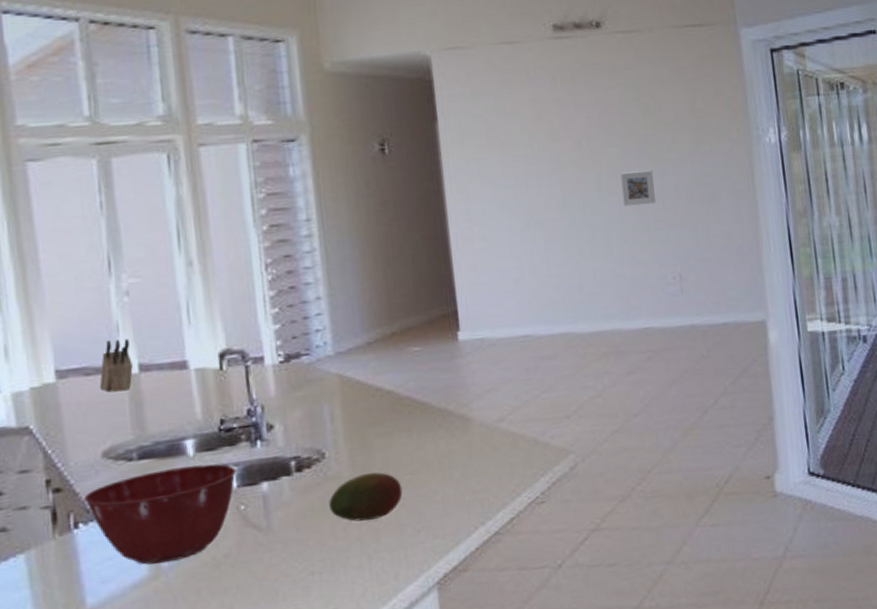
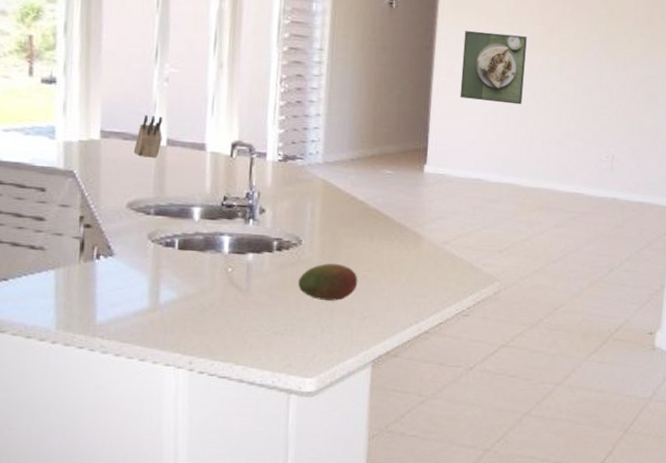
mixing bowl: present [84,464,237,565] -> none [107,227,230,301]
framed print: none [476,157,560,243] -> present [459,31,527,105]
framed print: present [620,170,656,207] -> none [578,62,608,93]

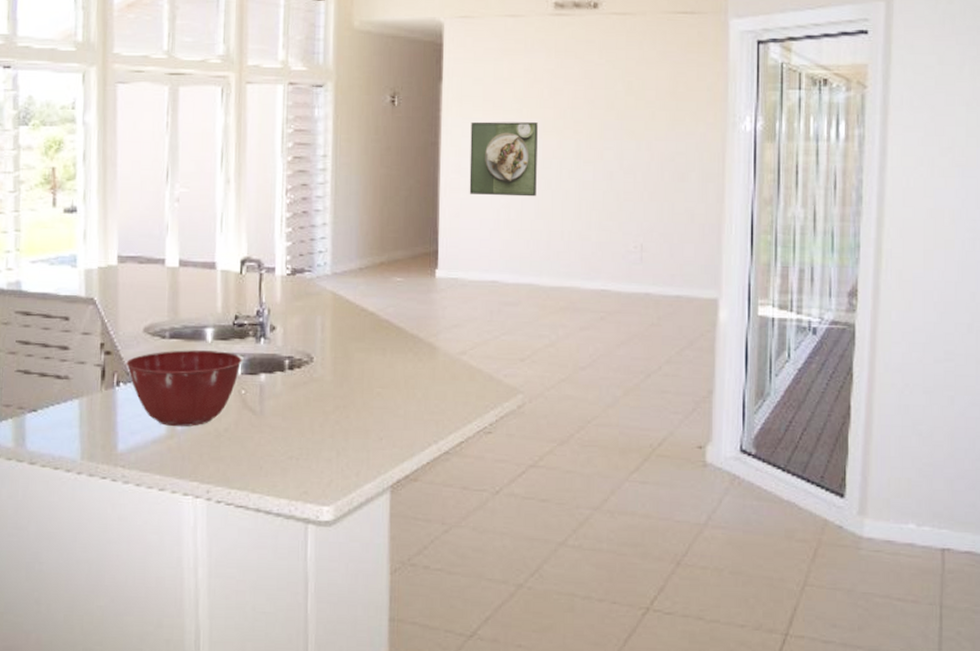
mixing bowl: none [107,227,230,301] -> present [126,350,242,427]
knife block: present [133,115,162,158] -> none [148,237,175,280]
fruit: present [298,263,358,301] -> none [311,380,372,421]

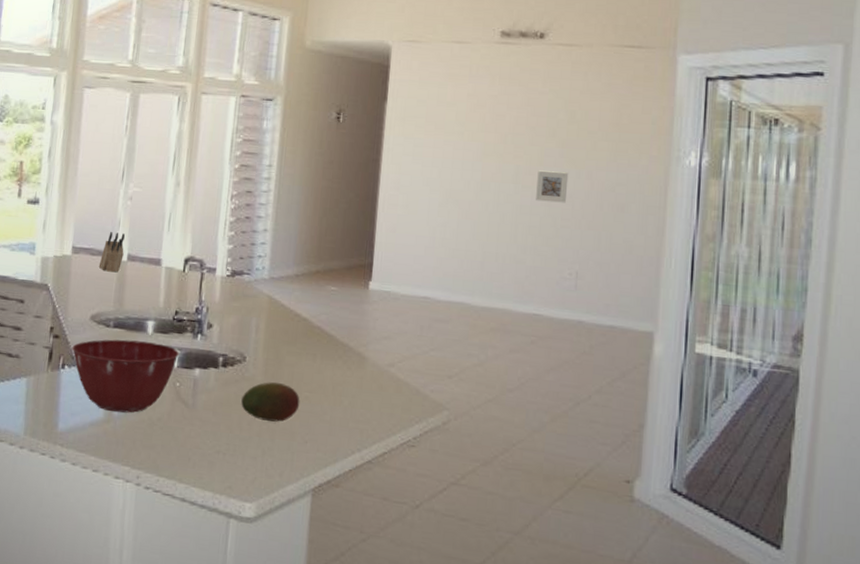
knife block: none [148,237,175,280] -> present [98,232,125,273]
fruit: none [311,380,372,421] -> present [241,381,300,422]
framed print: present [469,121,538,197] -> none [406,142,478,218]
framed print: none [598,144,629,176] -> present [536,170,569,203]

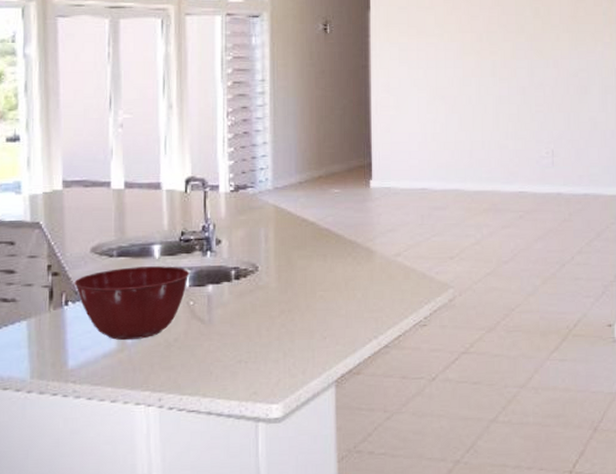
knife block: present [98,232,125,273] -> none [94,161,120,202]
fruit: present [241,381,300,422] -> none [258,286,315,324]
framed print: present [536,170,569,203] -> none [512,63,539,91]

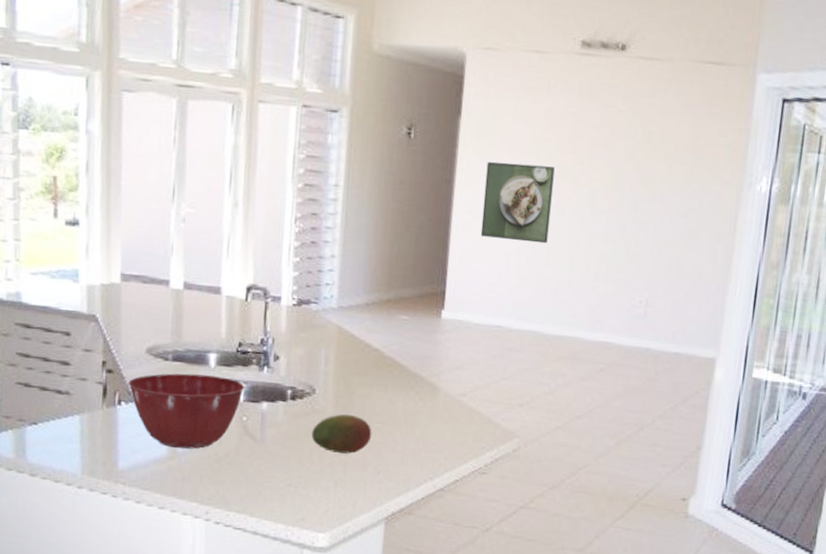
fruit: none [258,286,315,324] -> present [311,414,372,454]
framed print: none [397,45,459,112] -> present [480,162,555,244]

